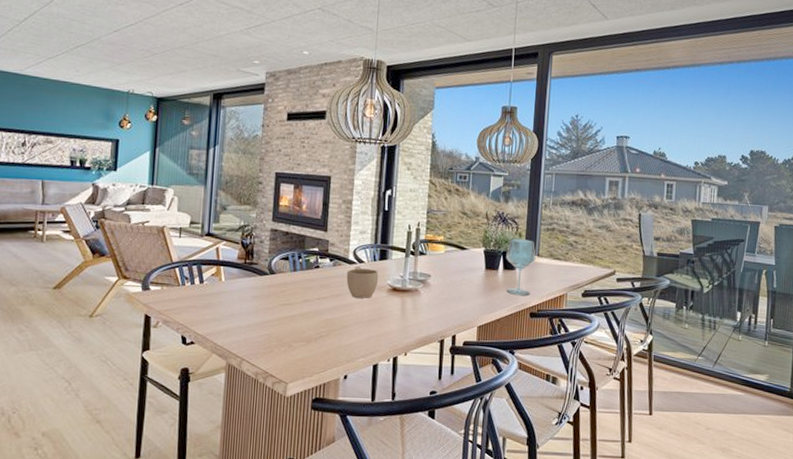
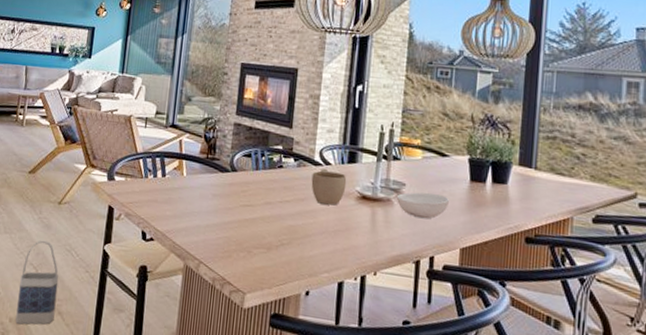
bag: none [49,353,95,437] -> present [15,240,59,325]
soup bowl: none [423,282,468,304] -> present [397,192,449,219]
wine glass: present [506,238,536,296] -> none [495,146,533,216]

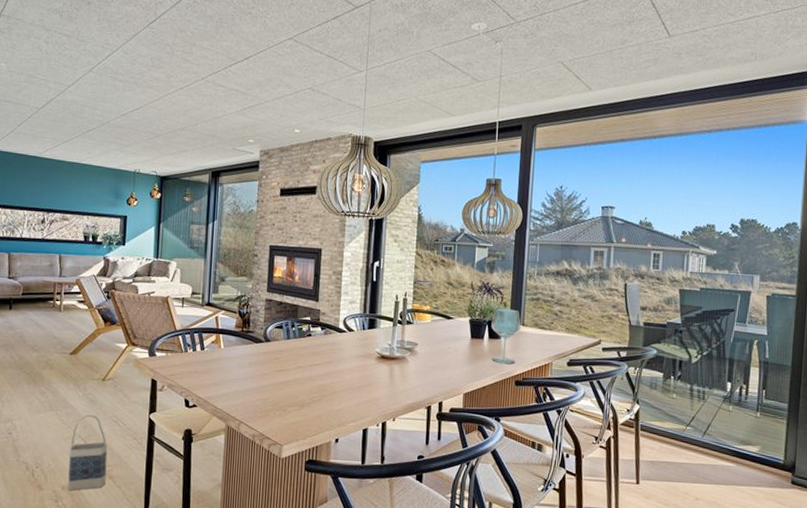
cup: present [311,168,347,205] -> none [337,334,368,366]
soup bowl: present [397,192,449,219] -> none [411,350,454,372]
wine glass: none [495,146,533,216] -> present [491,308,521,365]

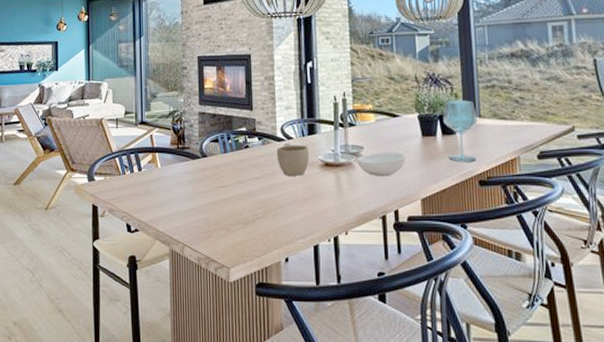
bag: present [68,414,108,491] -> none [19,245,55,326]
cup: none [337,334,368,366] -> present [276,142,310,176]
soup bowl: none [411,350,454,372] -> present [357,153,405,177]

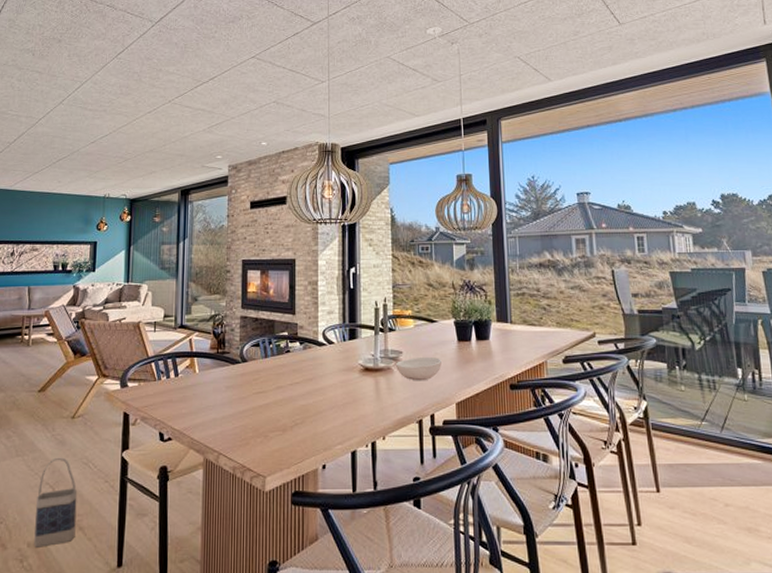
bag: none [19,245,55,326] -> present [34,457,78,547]
cup: present [276,142,310,176] -> none [317,347,350,381]
wine glass: present [443,100,478,163] -> none [477,307,509,367]

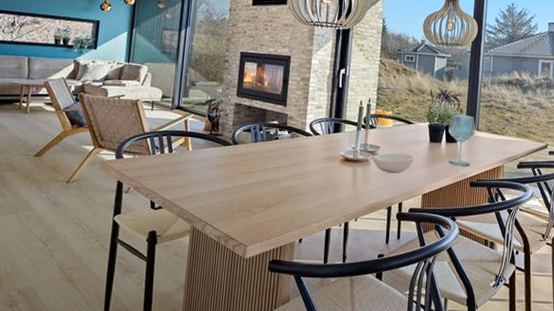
bag: present [34,457,78,547] -> none [24,216,69,295]
wine glass: none [477,307,509,367] -> present [448,114,476,167]

